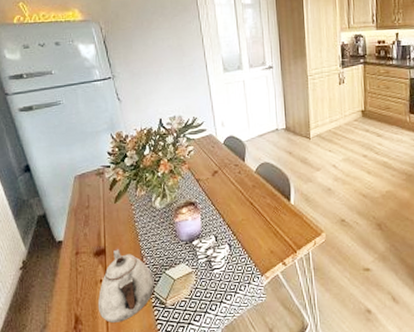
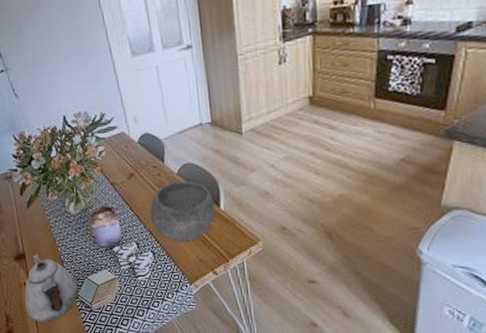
bowl: none [229,178,286,236] -> present [150,181,215,243]

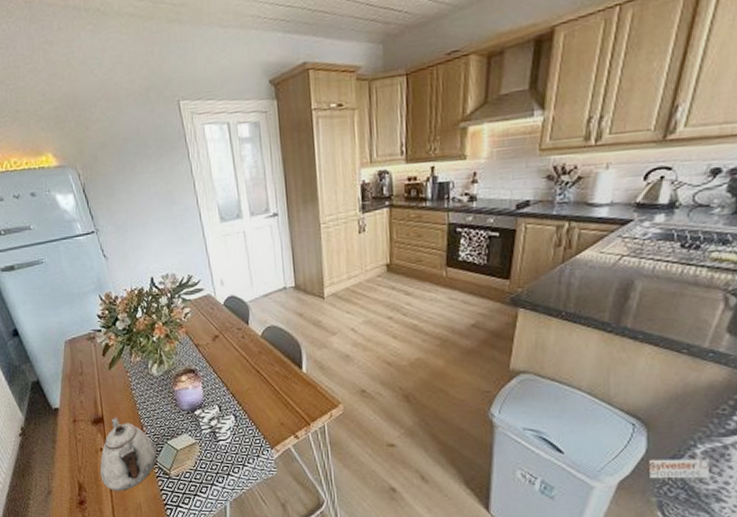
bowl: present [150,181,215,243] -> none [233,344,298,406]

